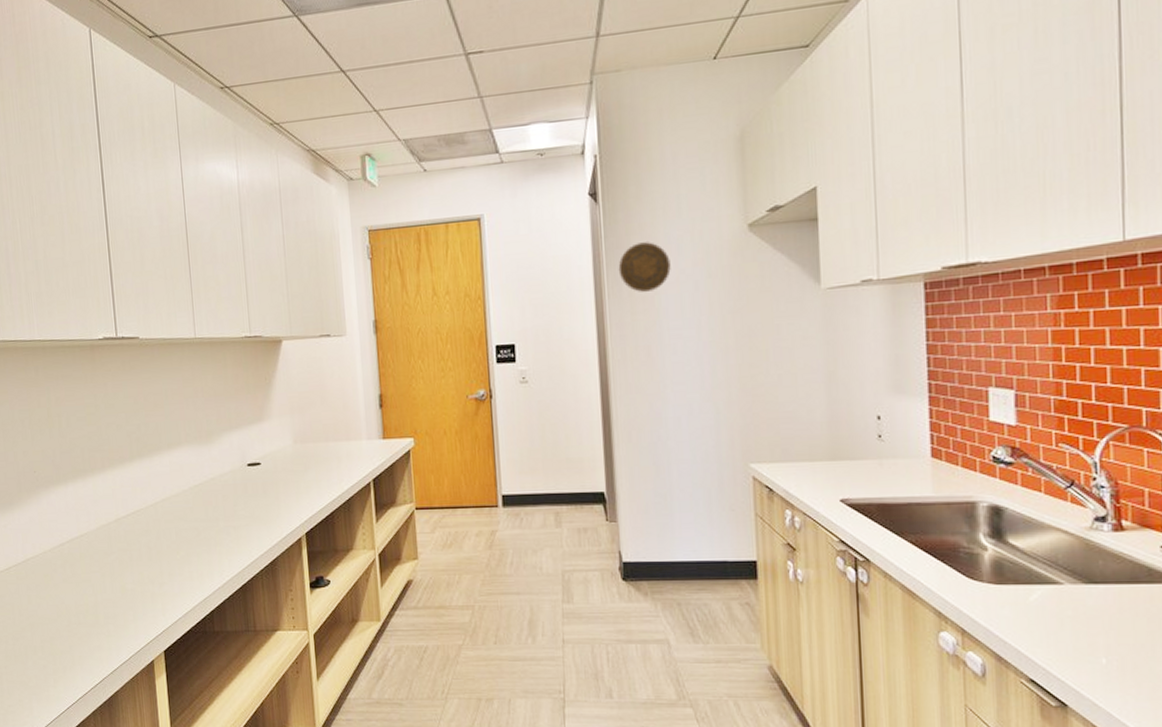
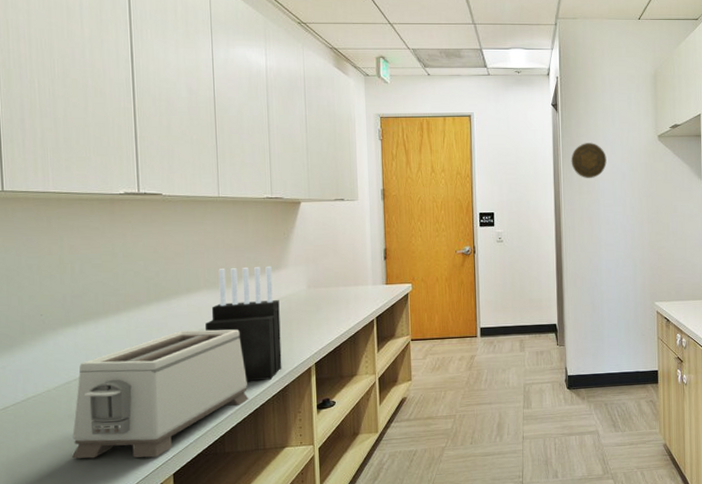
toaster: none [68,490,237,631] -> present [71,329,249,459]
knife block: none [188,418,270,553] -> present [205,267,282,382]

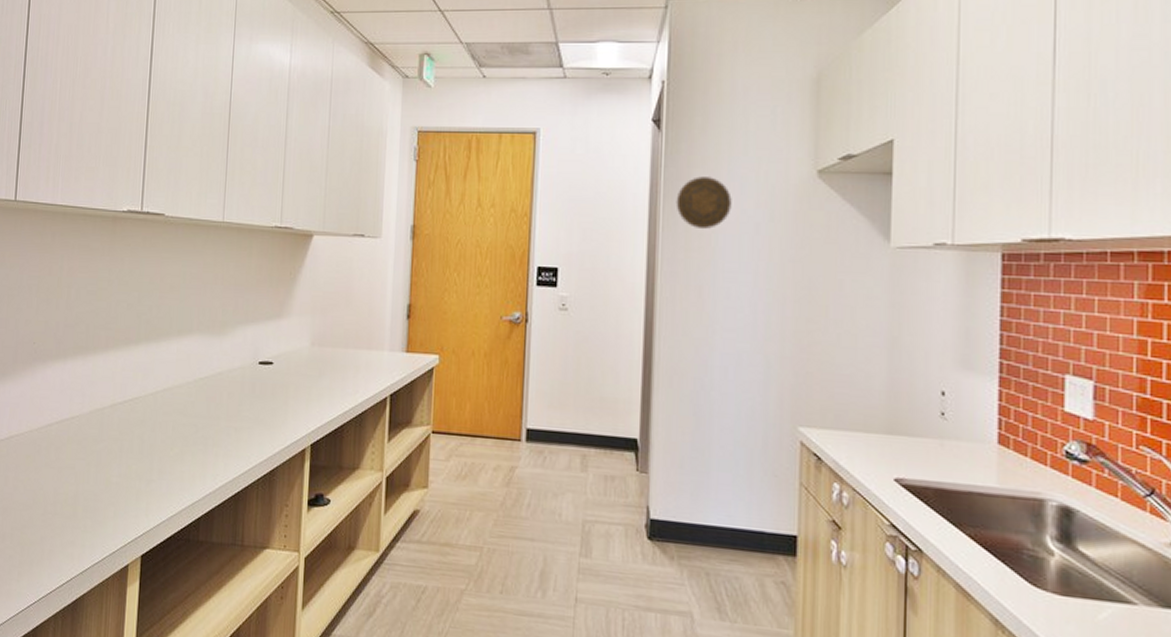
toaster: present [71,329,249,459] -> none [43,381,232,531]
knife block: present [205,267,282,382] -> none [193,310,277,457]

